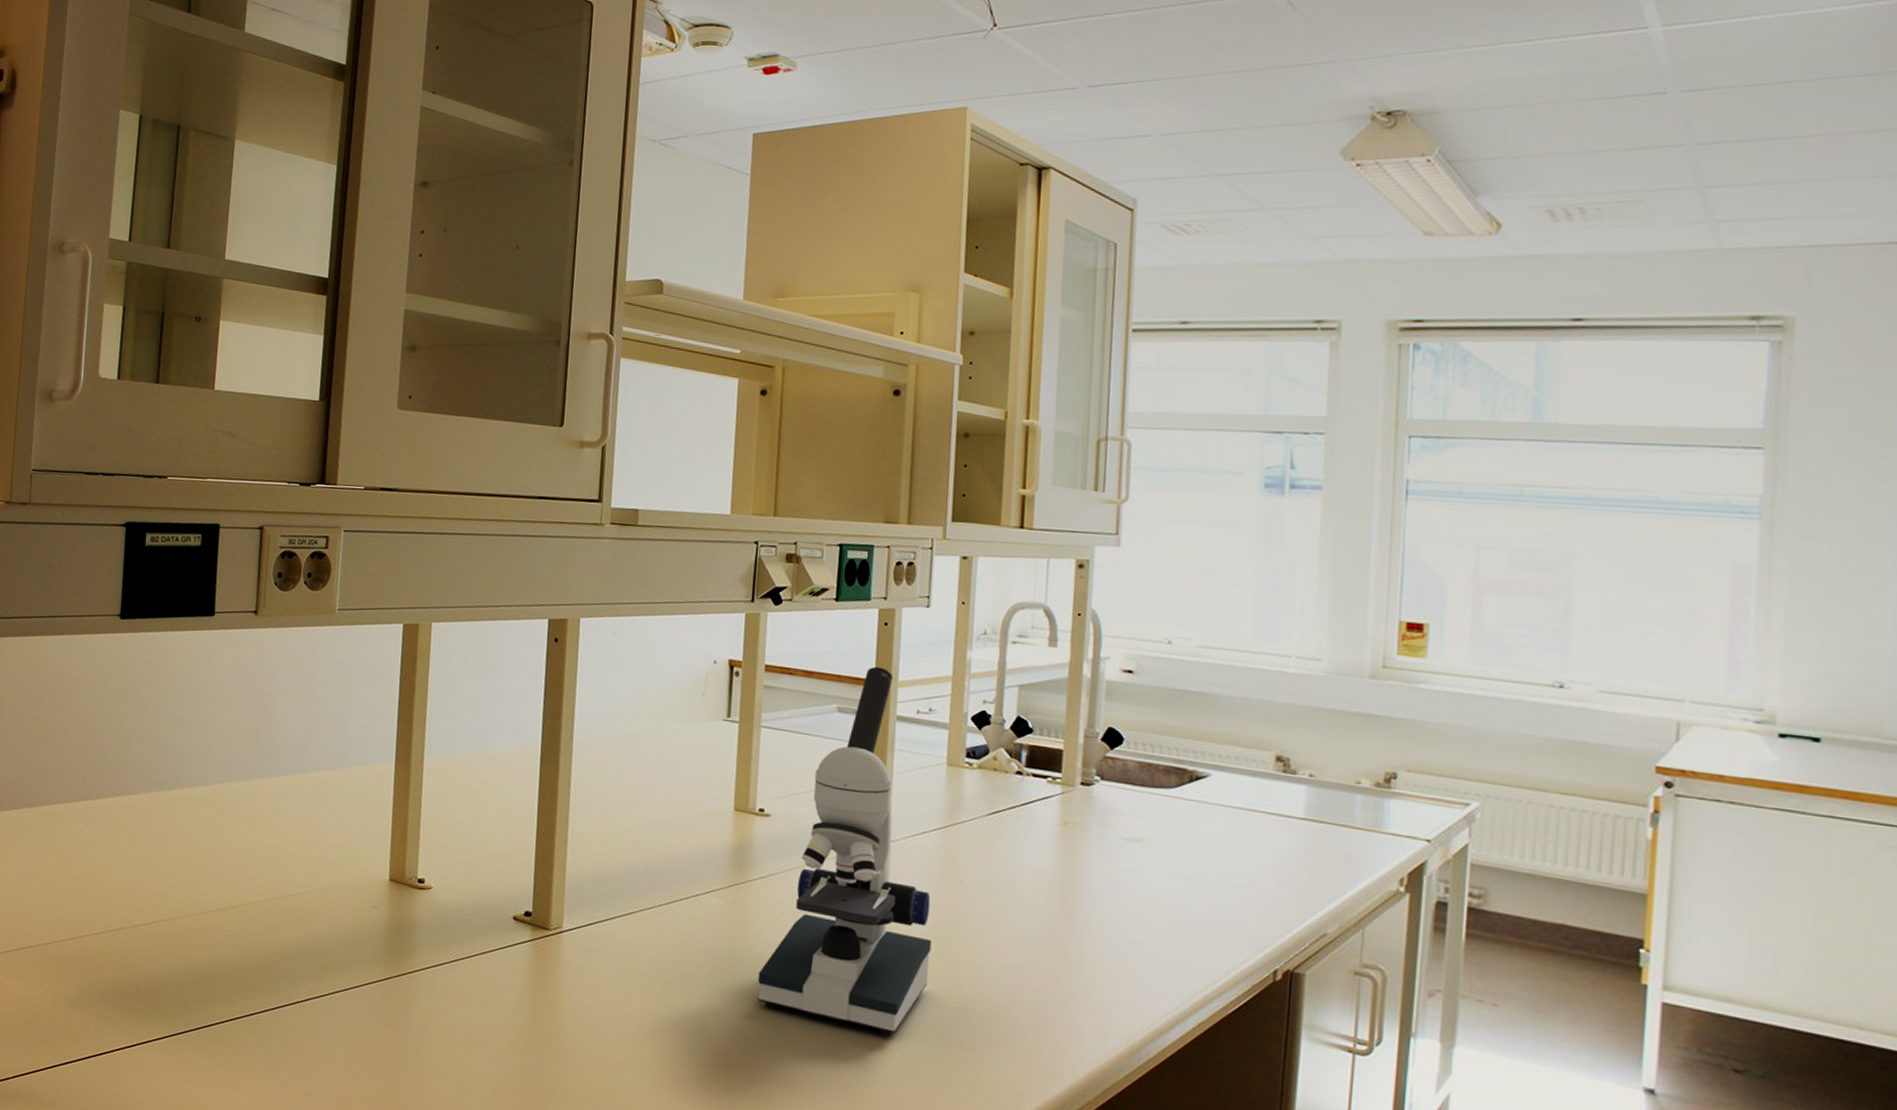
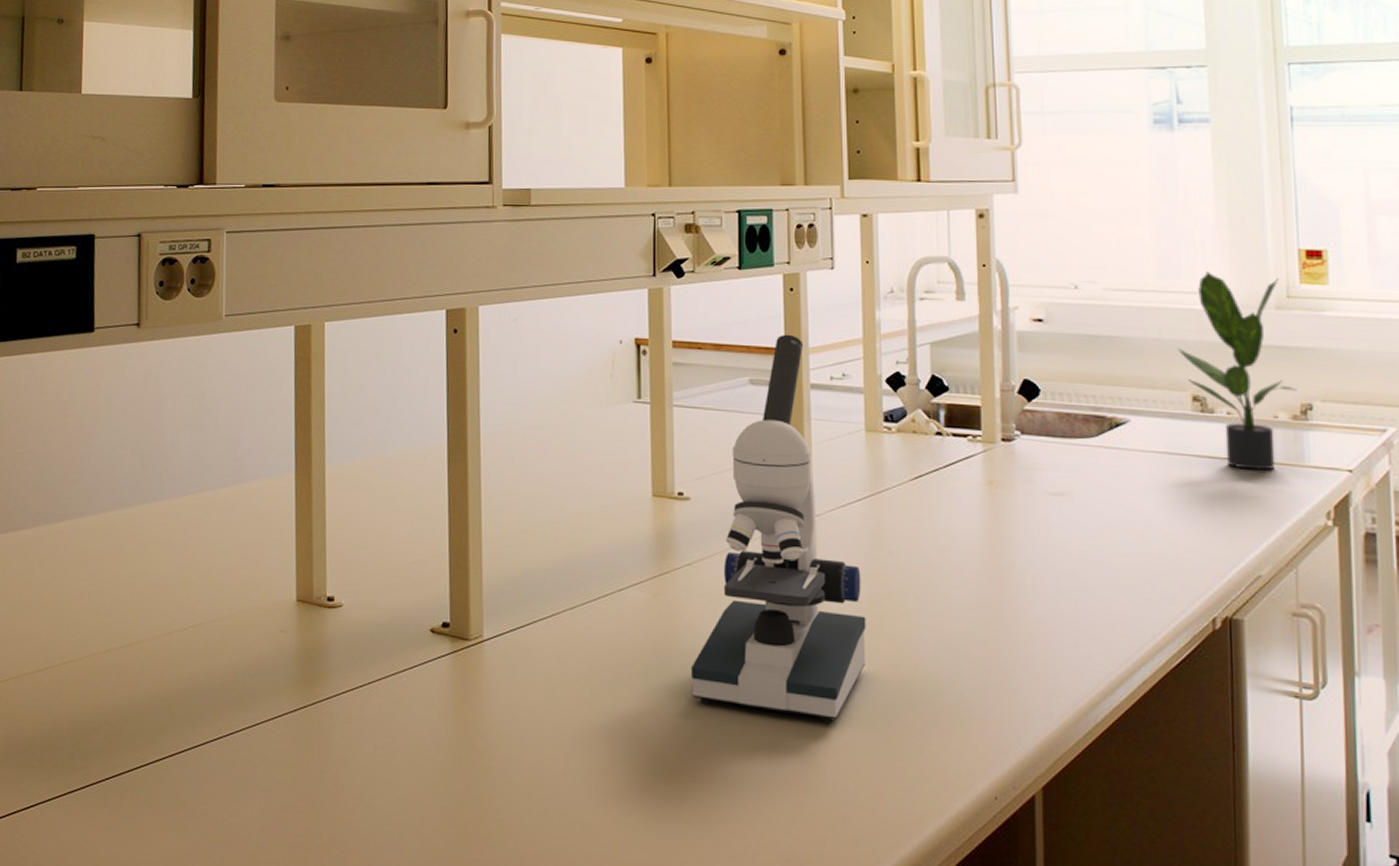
potted plant: none [1266,636,1383,834] -> present [1178,271,1297,471]

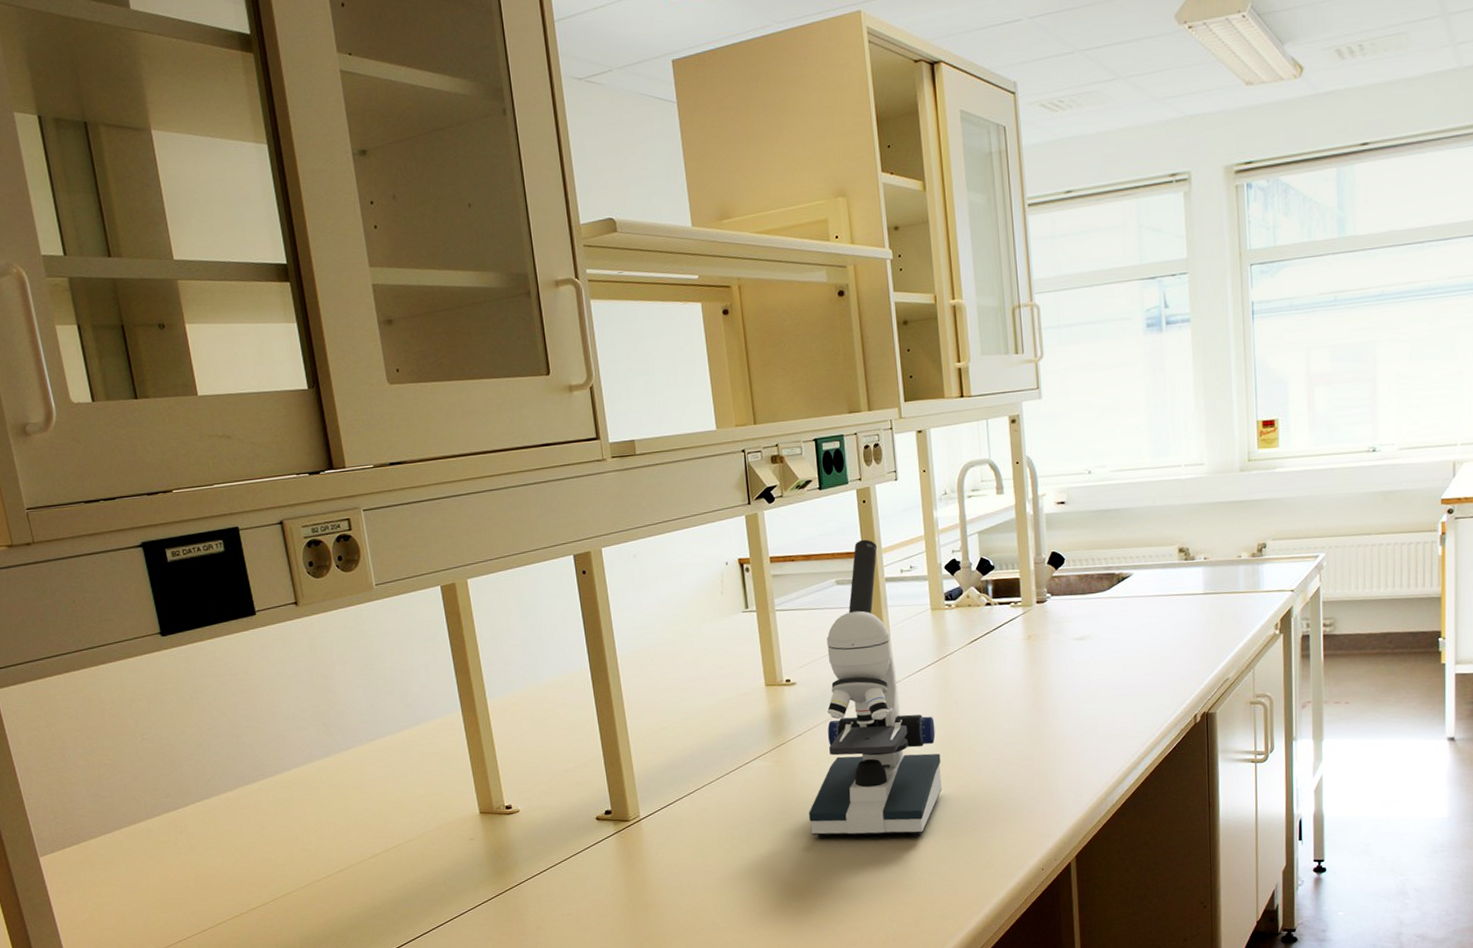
potted plant: present [1178,271,1297,471] -> none [1168,446,1255,600]

